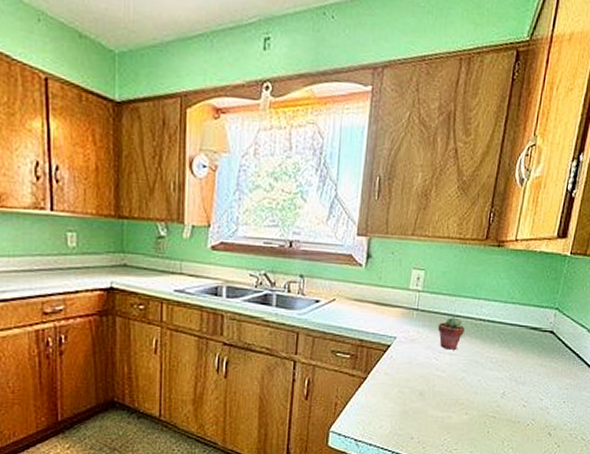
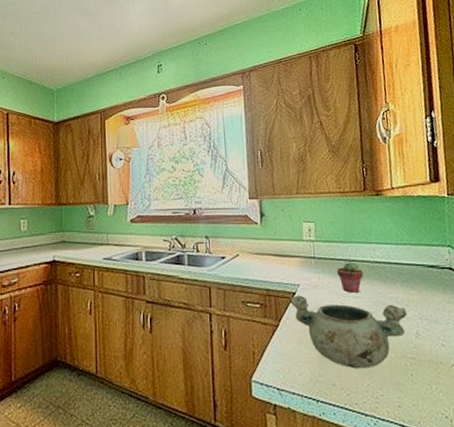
decorative bowl: none [382,348,499,425] -> present [289,295,407,369]

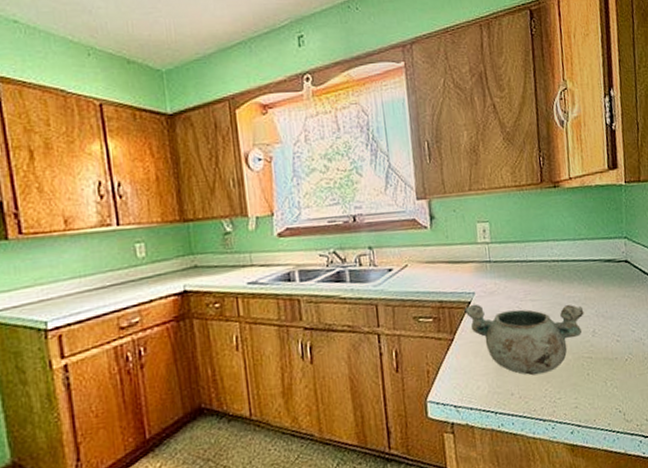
potted succulent: present [336,262,363,293] -> none [513,262,541,297]

